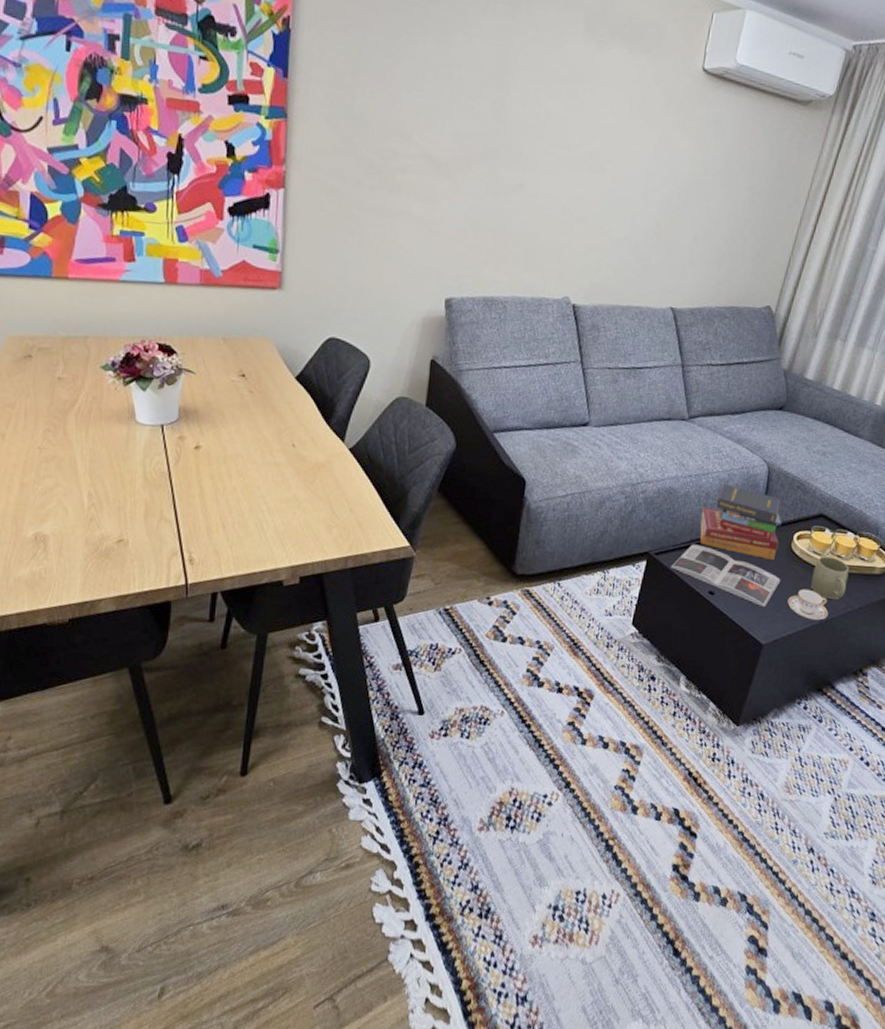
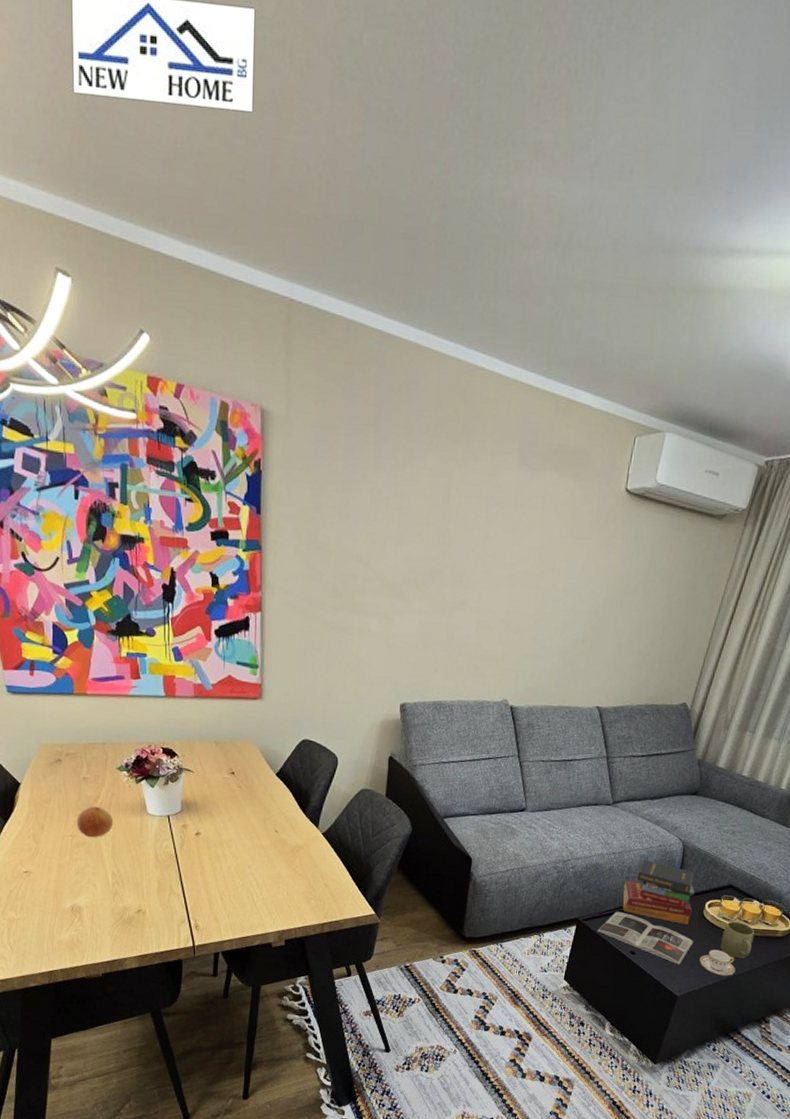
fruit: none [46,412,94,451] -> present [76,806,114,838]

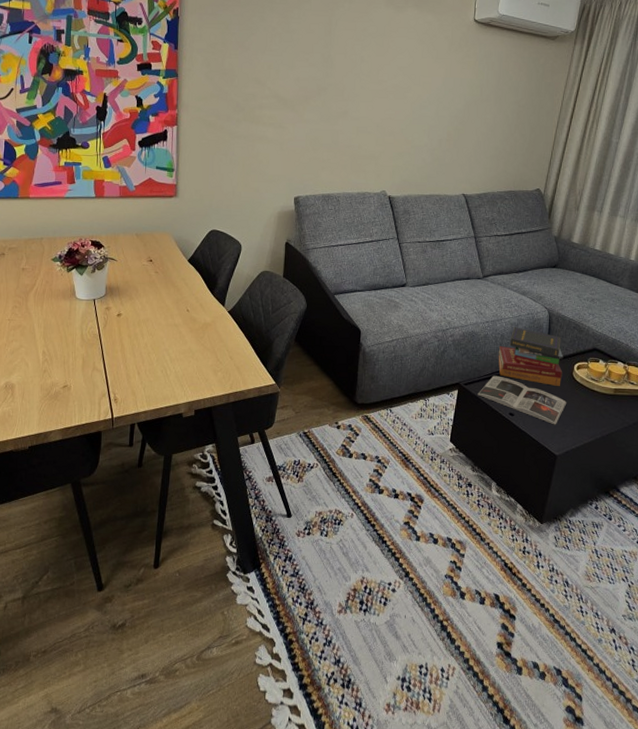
fruit: present [76,806,114,838] -> none [14,293,46,321]
teacup: present [699,949,736,976] -> none [574,409,608,435]
mug: present [720,921,755,958] -> none [592,382,622,417]

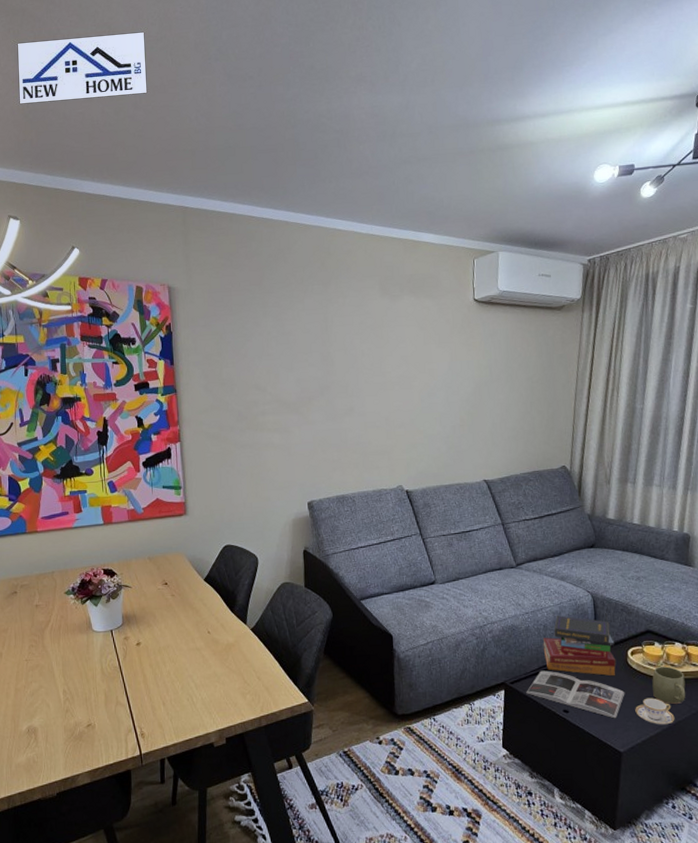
teacup: none [574,409,608,435] -> present [635,697,675,725]
mug: none [592,382,622,417] -> present [652,666,686,704]

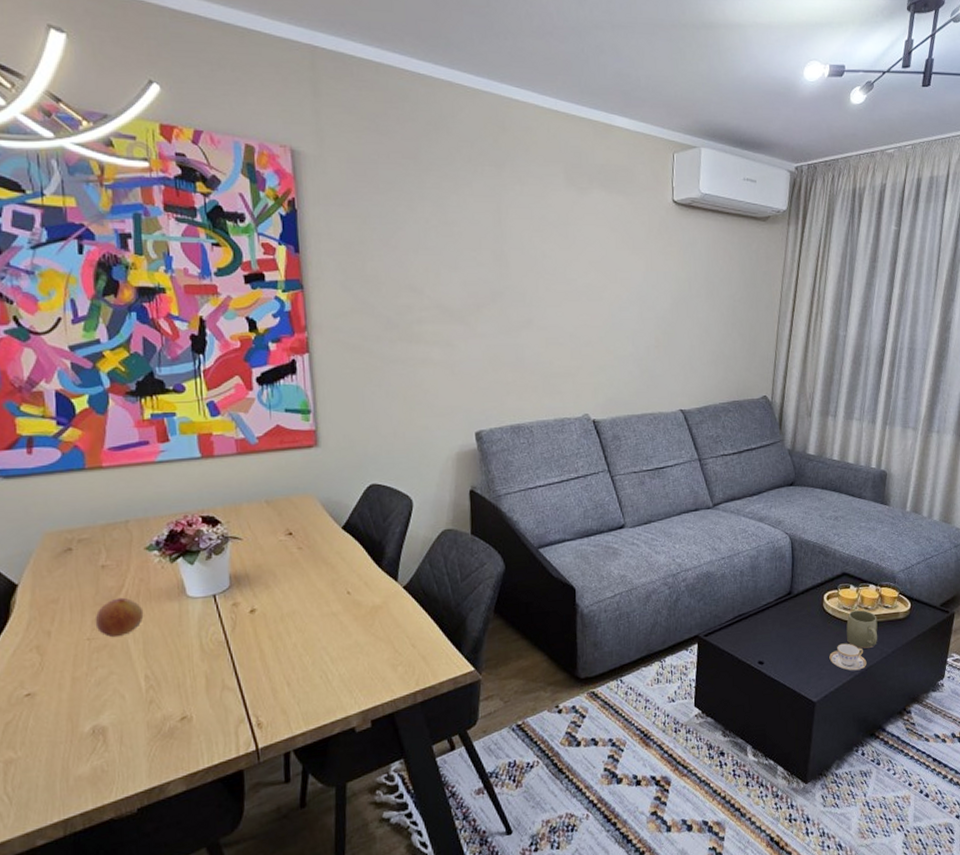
fruit: none [31,629,63,660] -> present [95,597,144,637]
magazine: present [526,670,625,719] -> none [720,620,820,668]
books: present [542,615,617,676] -> none [738,560,813,623]

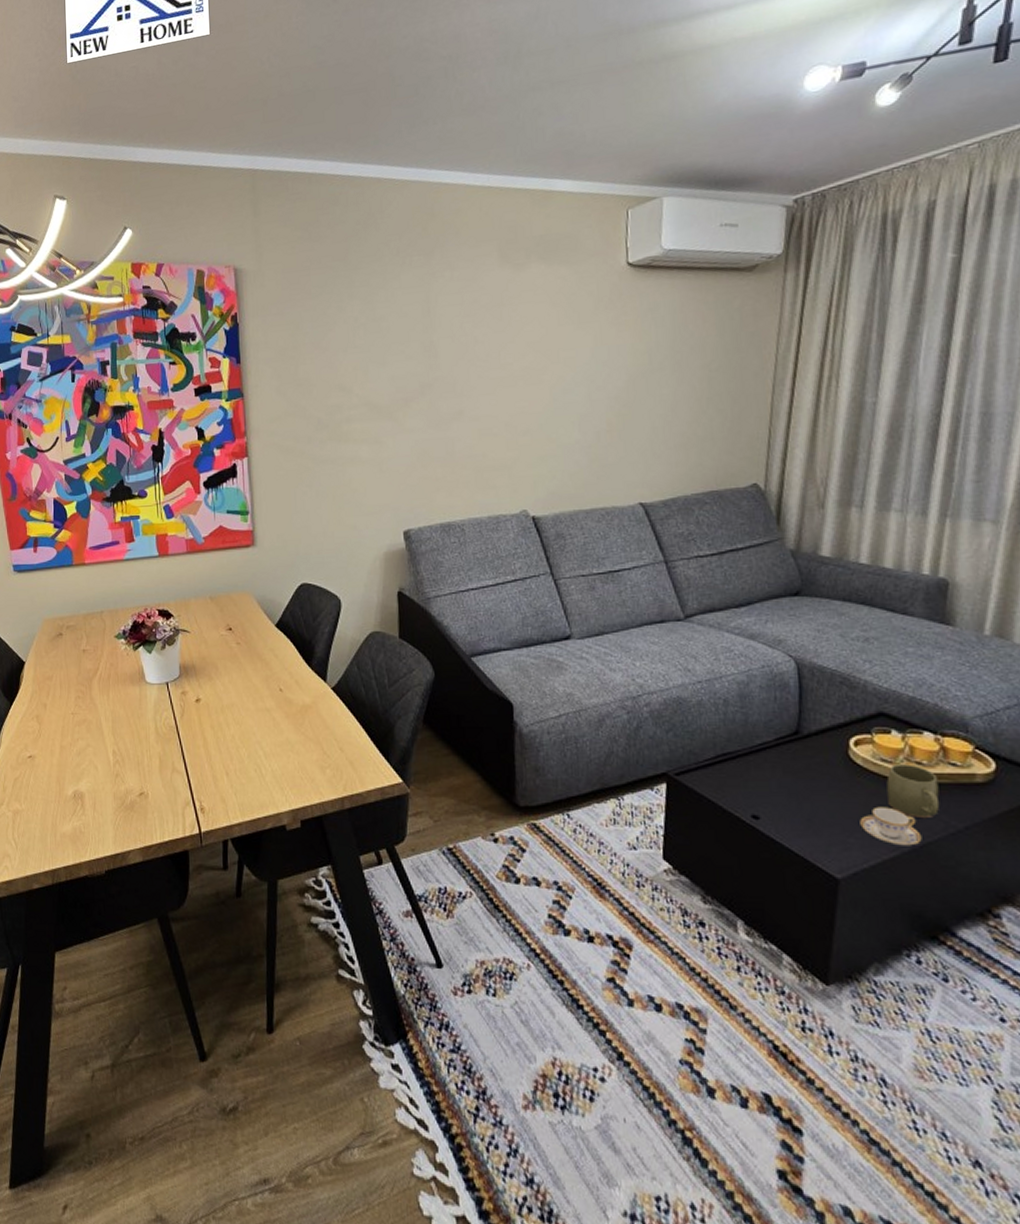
fruit: present [95,597,144,637] -> none [77,679,113,714]

